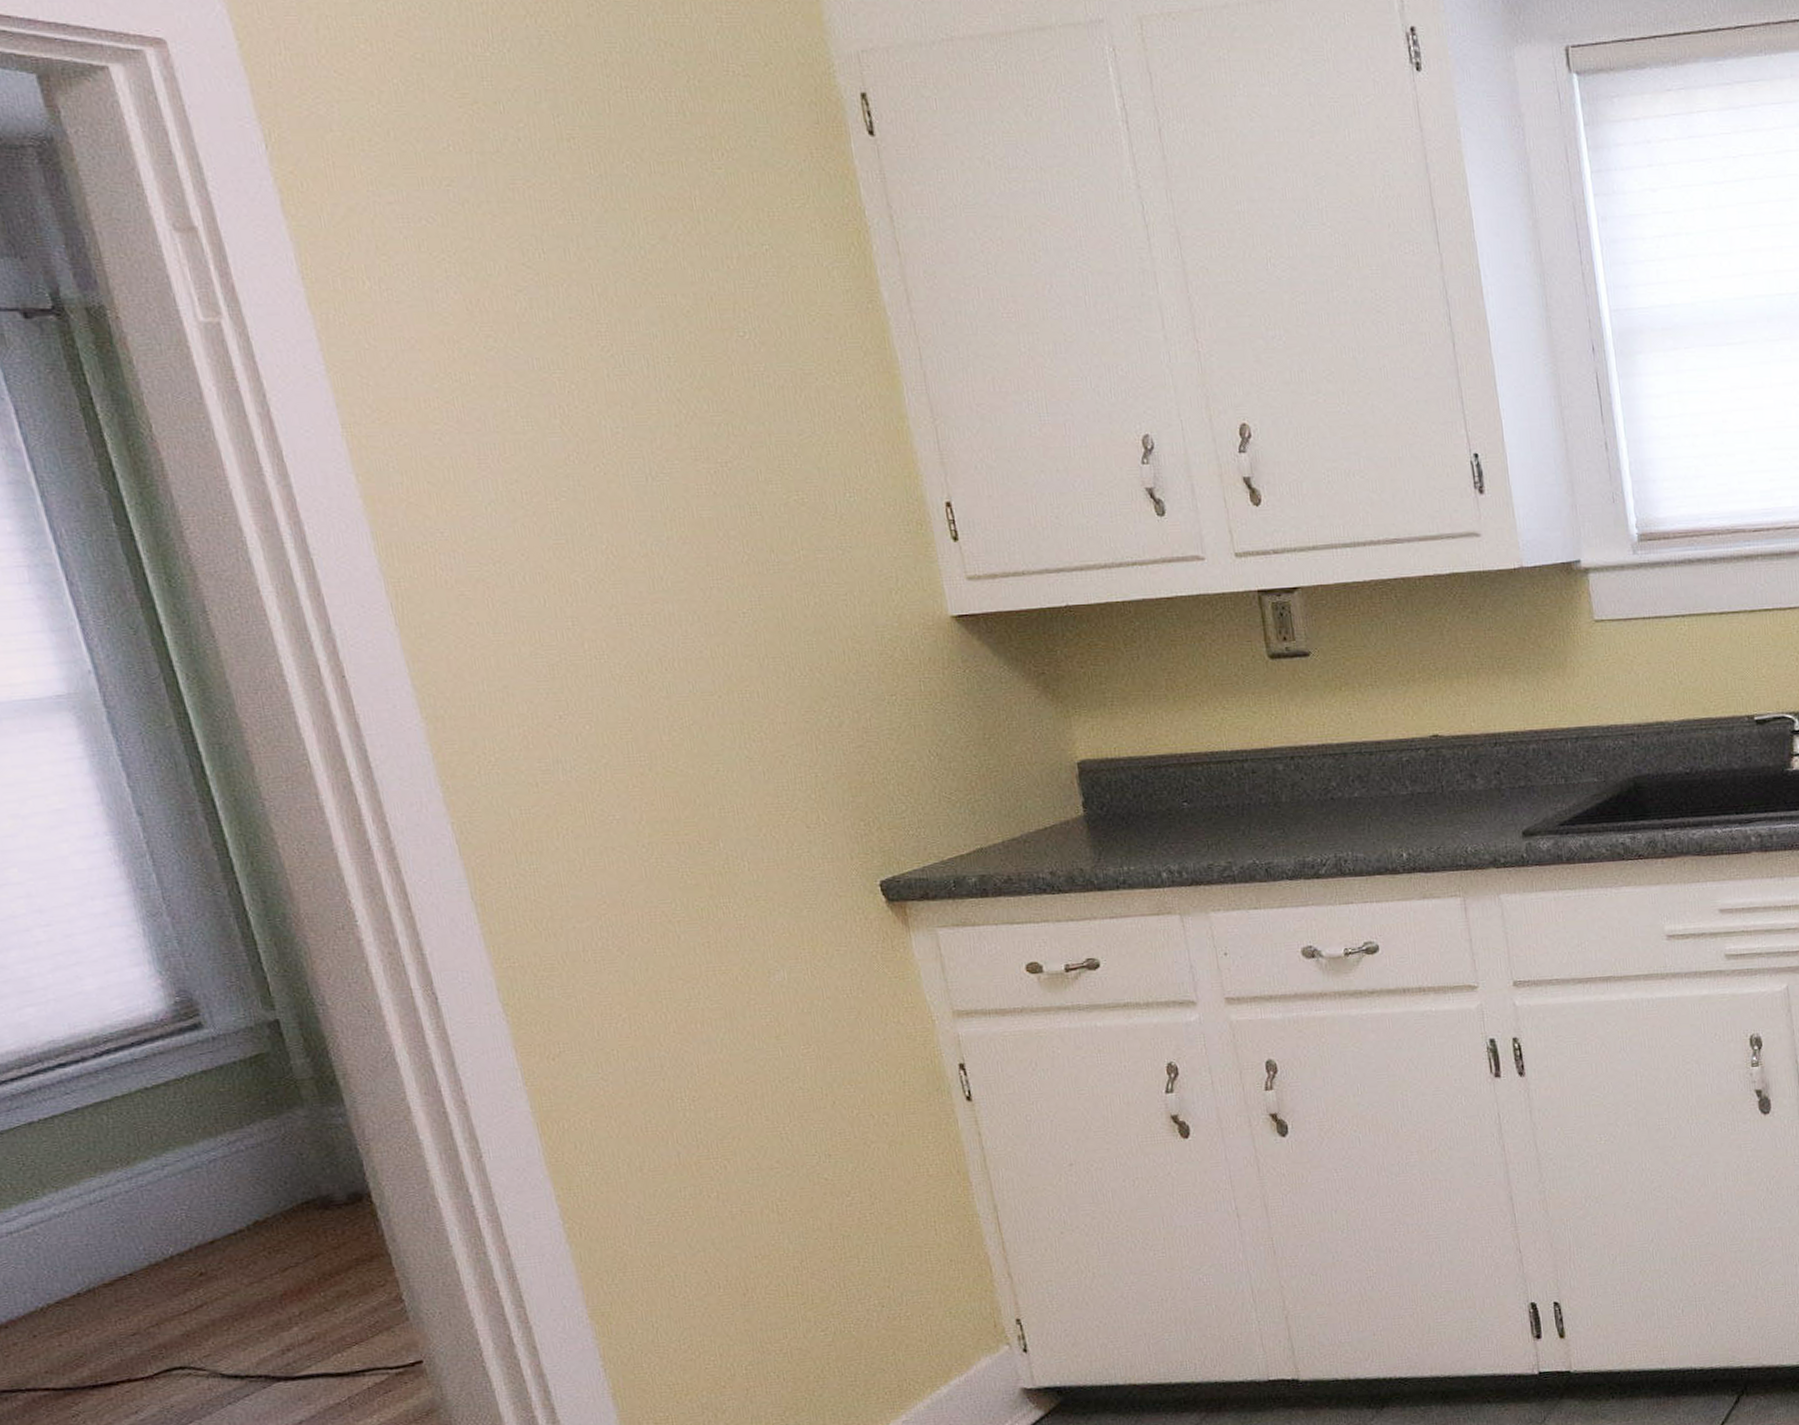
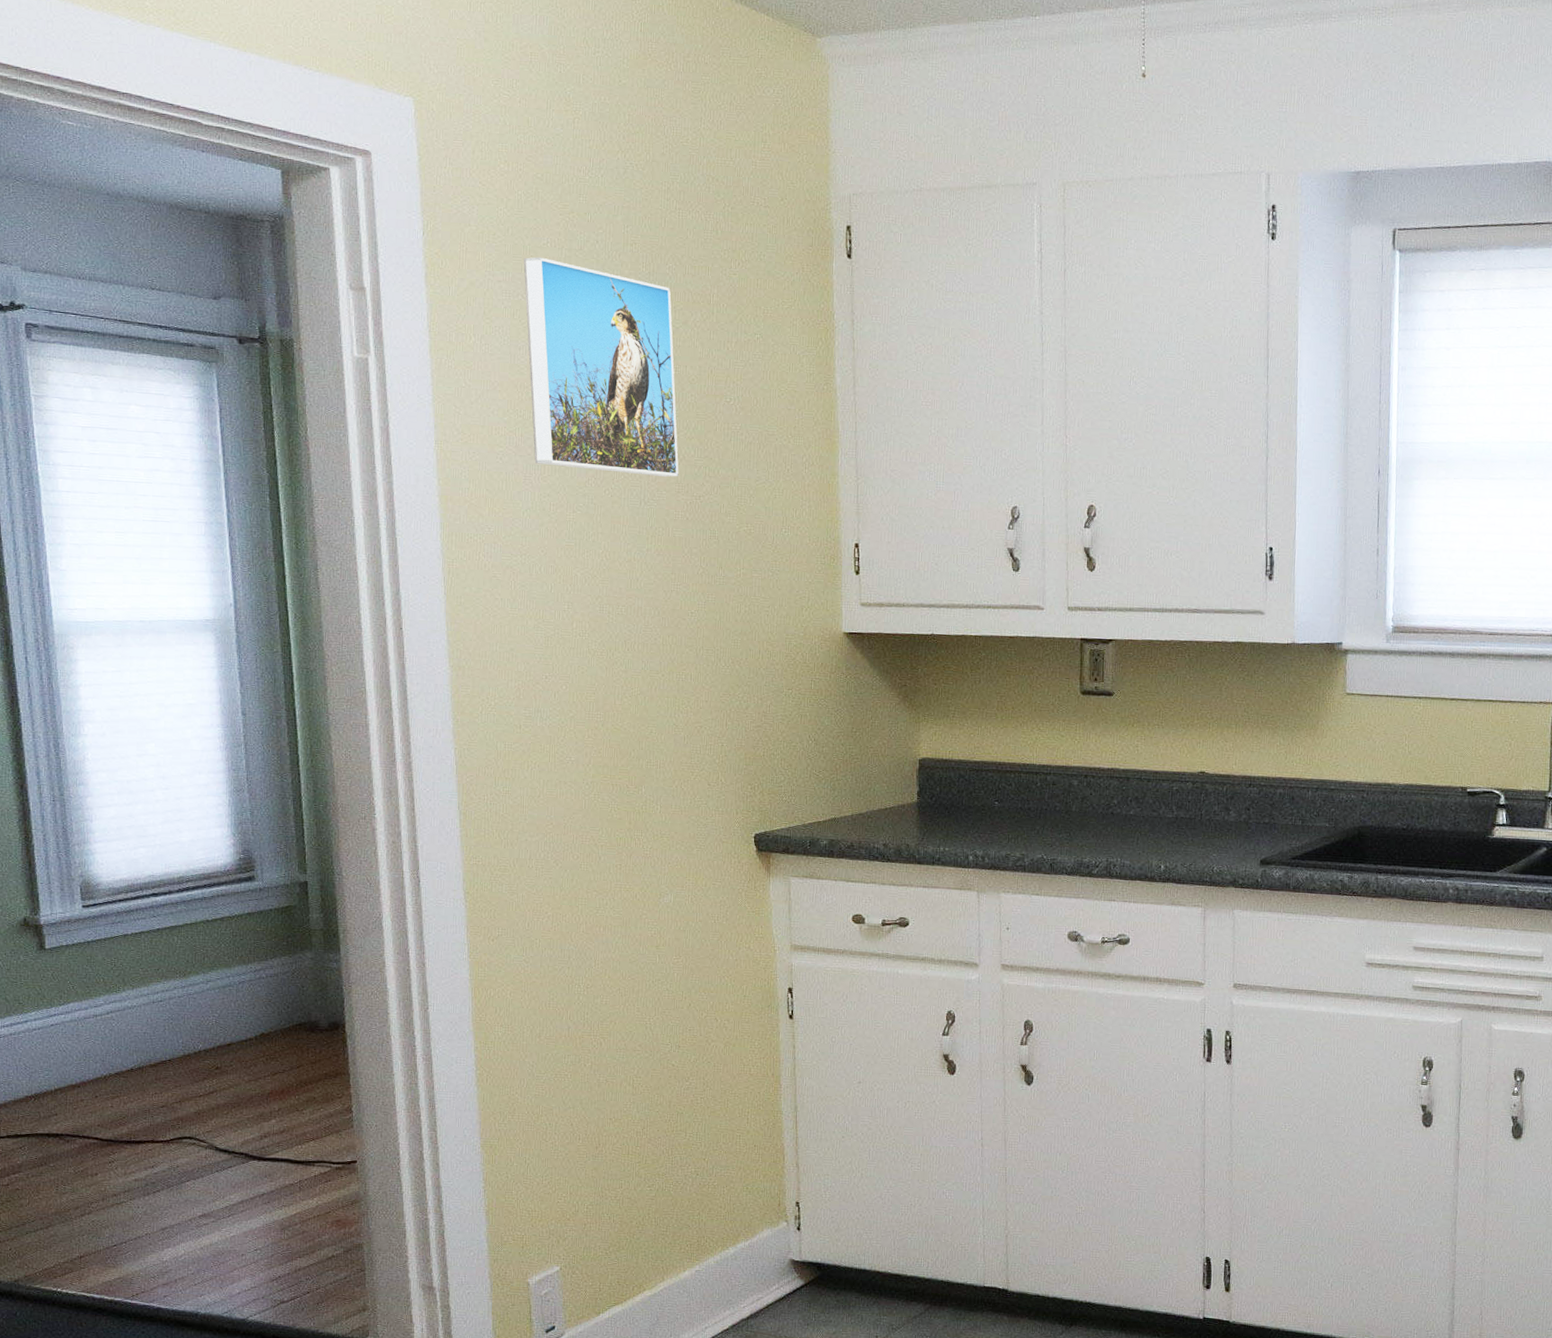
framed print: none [419,166,693,443] -> present [524,257,679,477]

